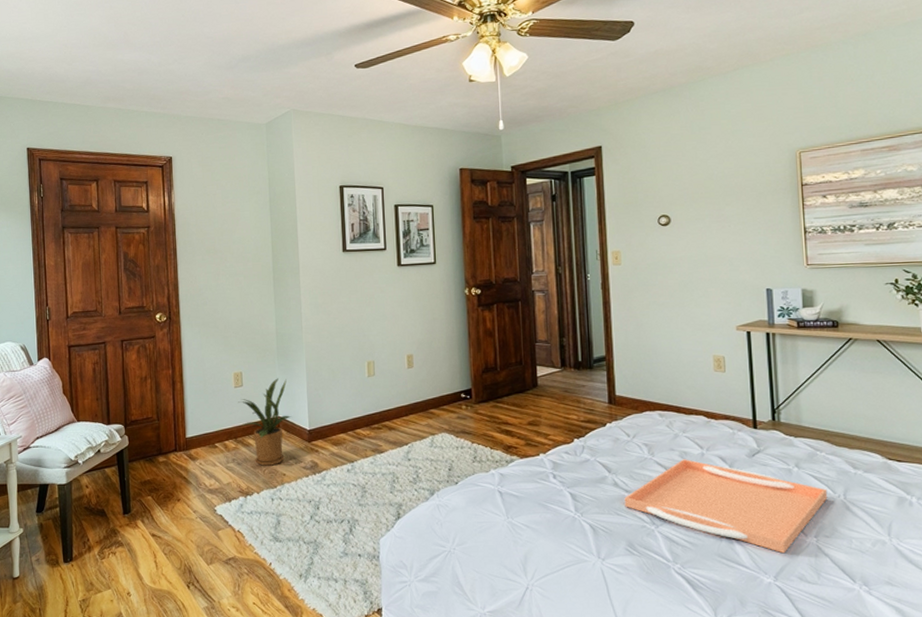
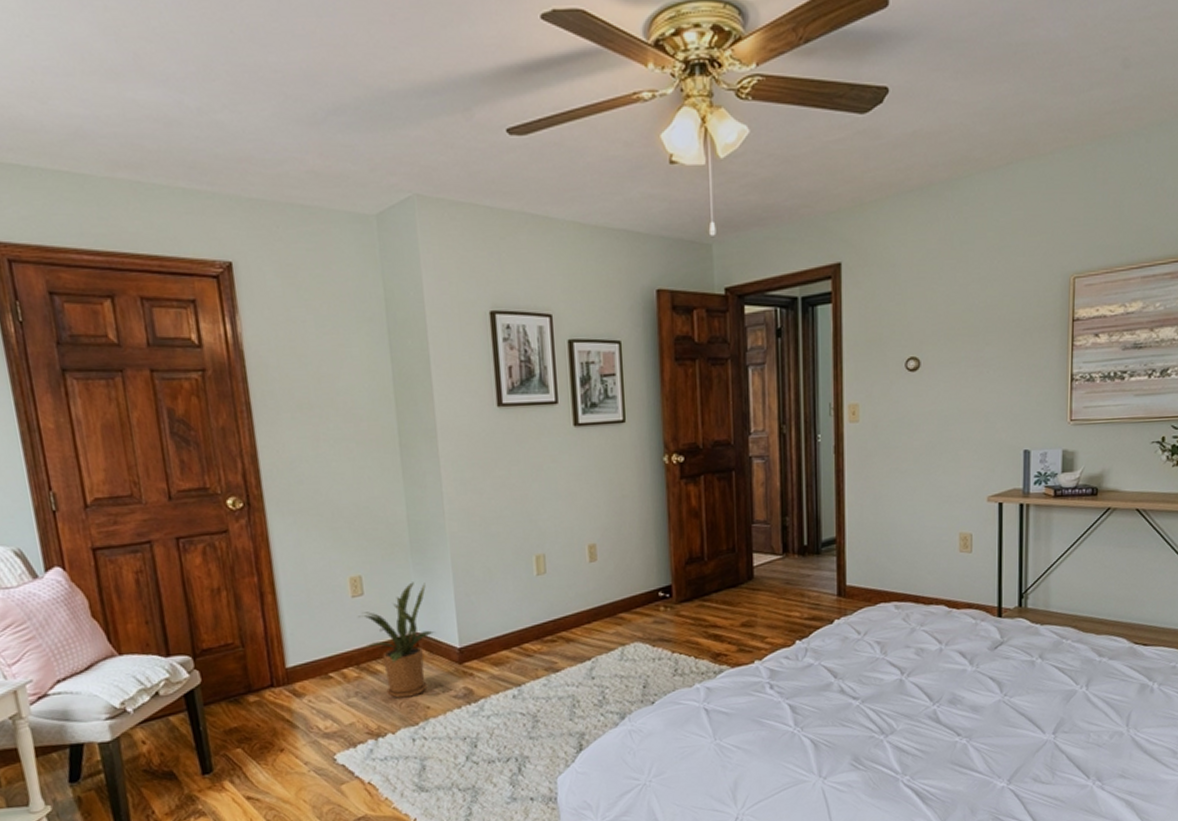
serving tray: present [624,459,828,554] -> none [851,656,1070,755]

